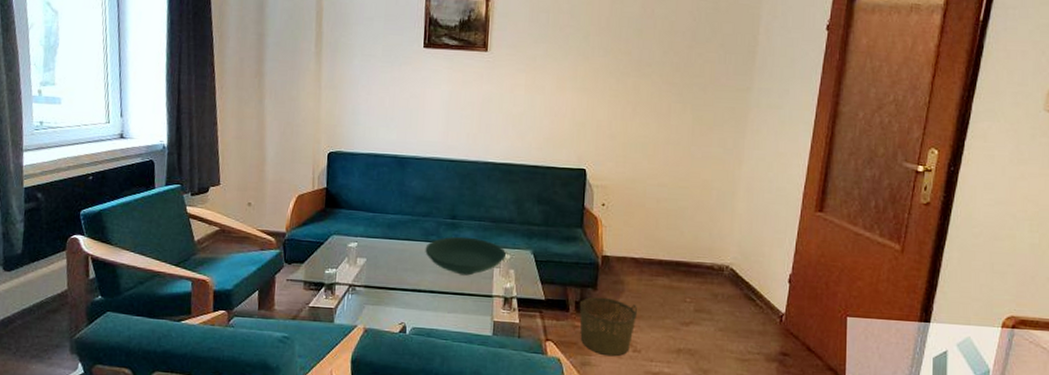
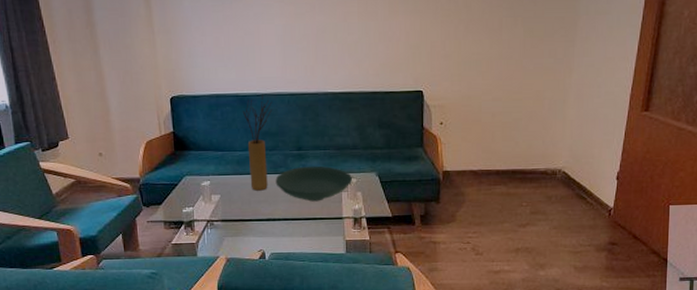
vase: none [399,157,431,258] -> present [242,94,273,191]
basket: present [579,296,638,357] -> none [424,209,479,261]

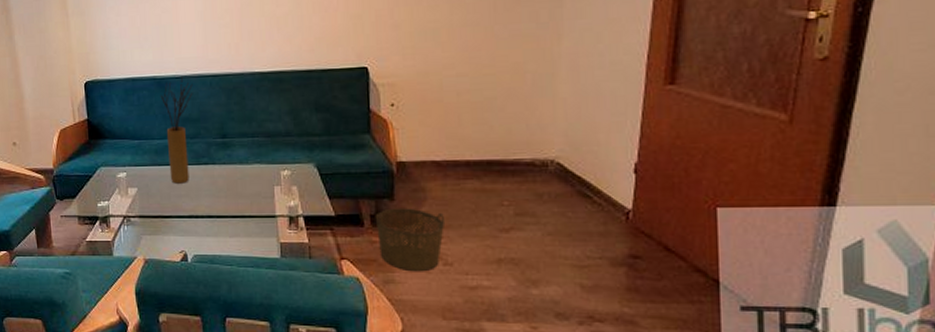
decorative bowl: present [275,166,353,202] -> none [197,155,287,197]
basket: none [424,209,479,261] -> present [375,208,446,272]

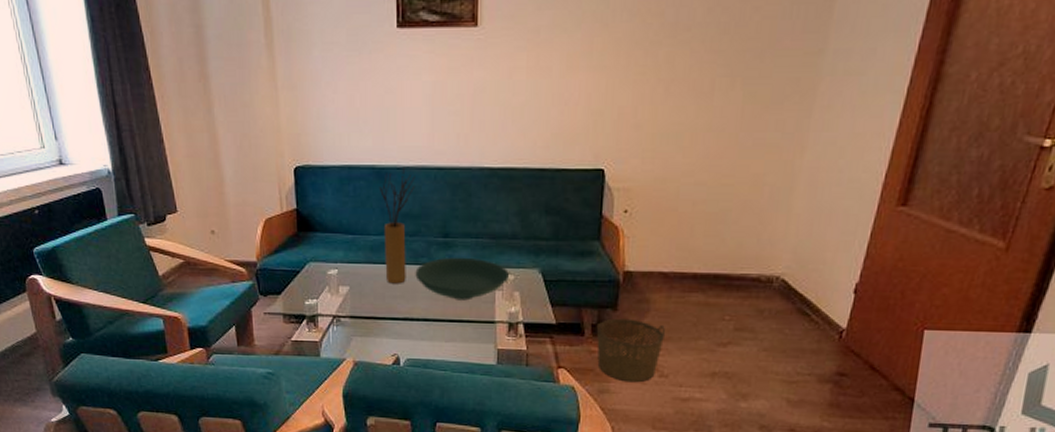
decorative bowl: none [197,155,287,197] -> present [415,257,510,301]

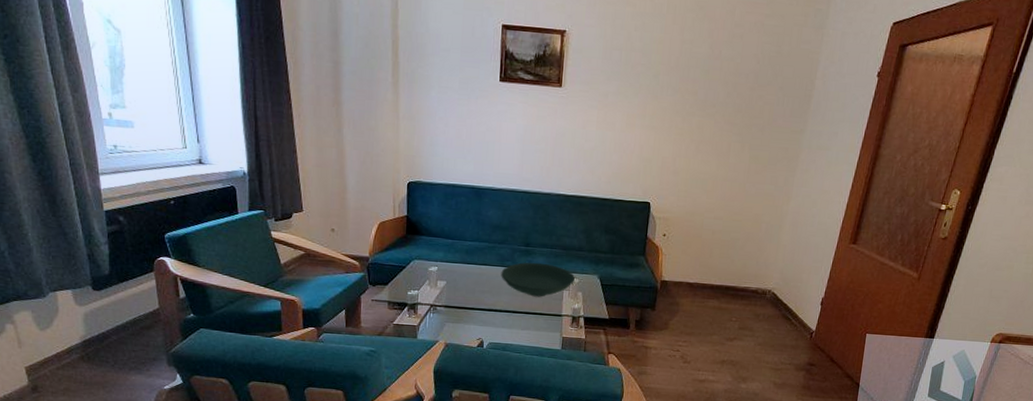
vase: present [379,166,415,284] -> none [476,188,506,282]
basket: present [596,318,666,383] -> none [638,316,690,367]

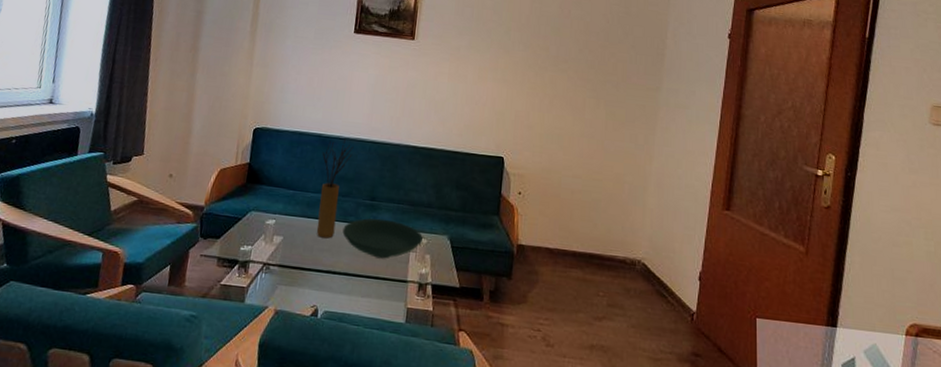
vase: none [476,188,506,282] -> present [316,137,354,239]

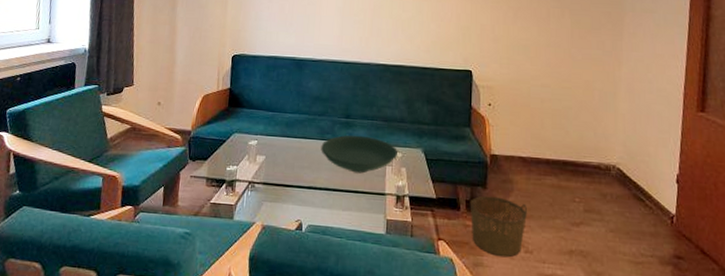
vase: present [316,137,354,239] -> none [296,59,326,156]
basket: none [493,286,552,351] -> present [470,195,528,258]

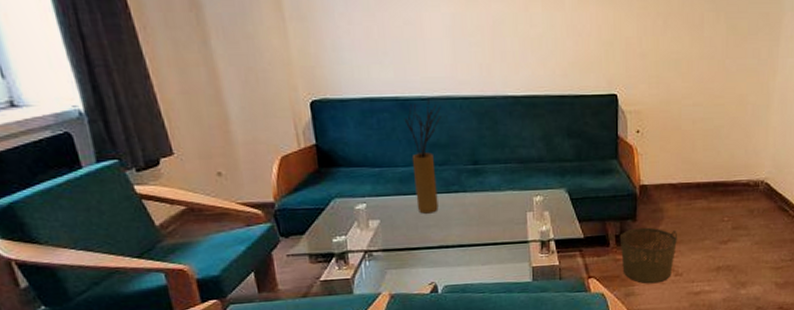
vase: none [296,59,326,156] -> present [404,97,442,214]
decorative bowl: present [321,135,399,174] -> none [447,182,539,224]

